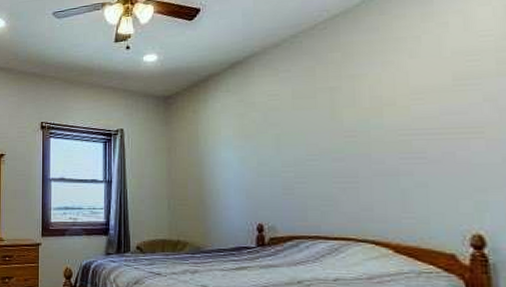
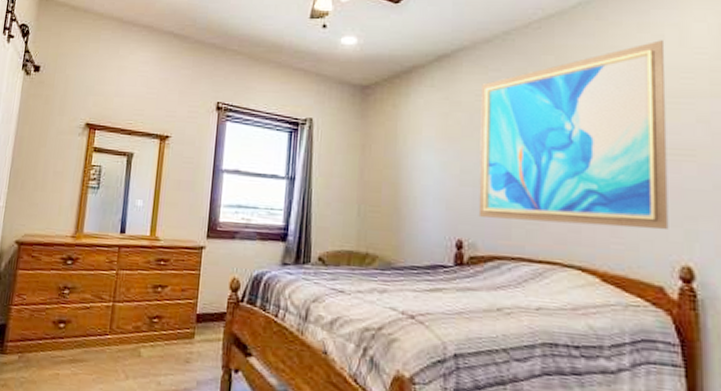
wall art: none [273,27,459,203] -> present [478,40,669,230]

